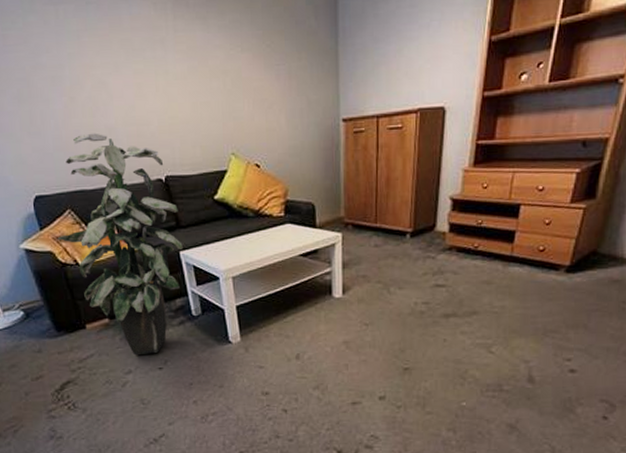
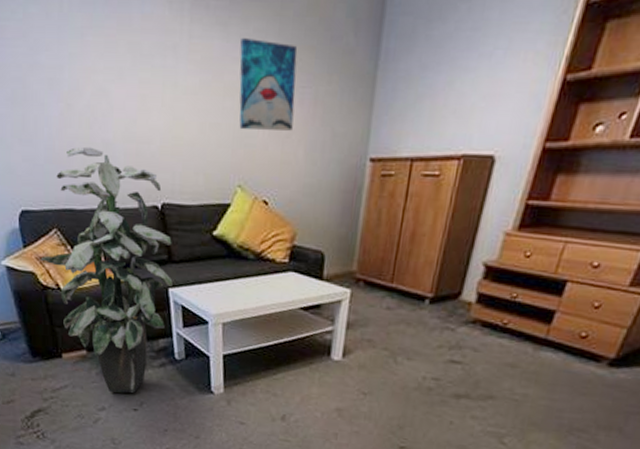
wall art: none [219,28,273,106] -> present [239,38,298,131]

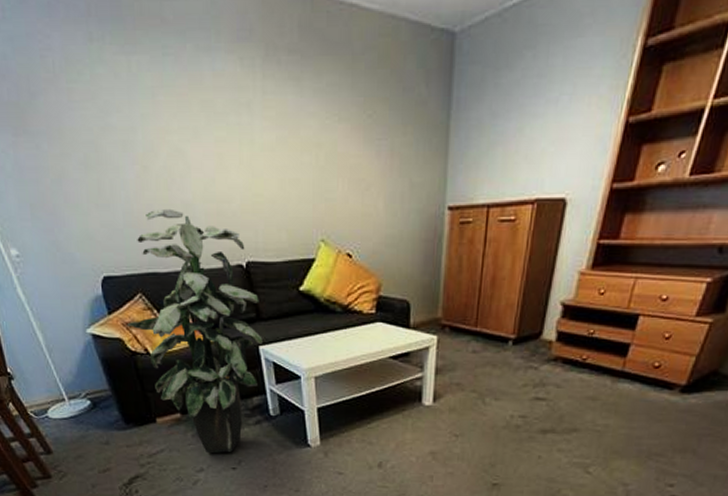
wall art: present [239,38,298,131] -> none [314,93,372,185]

